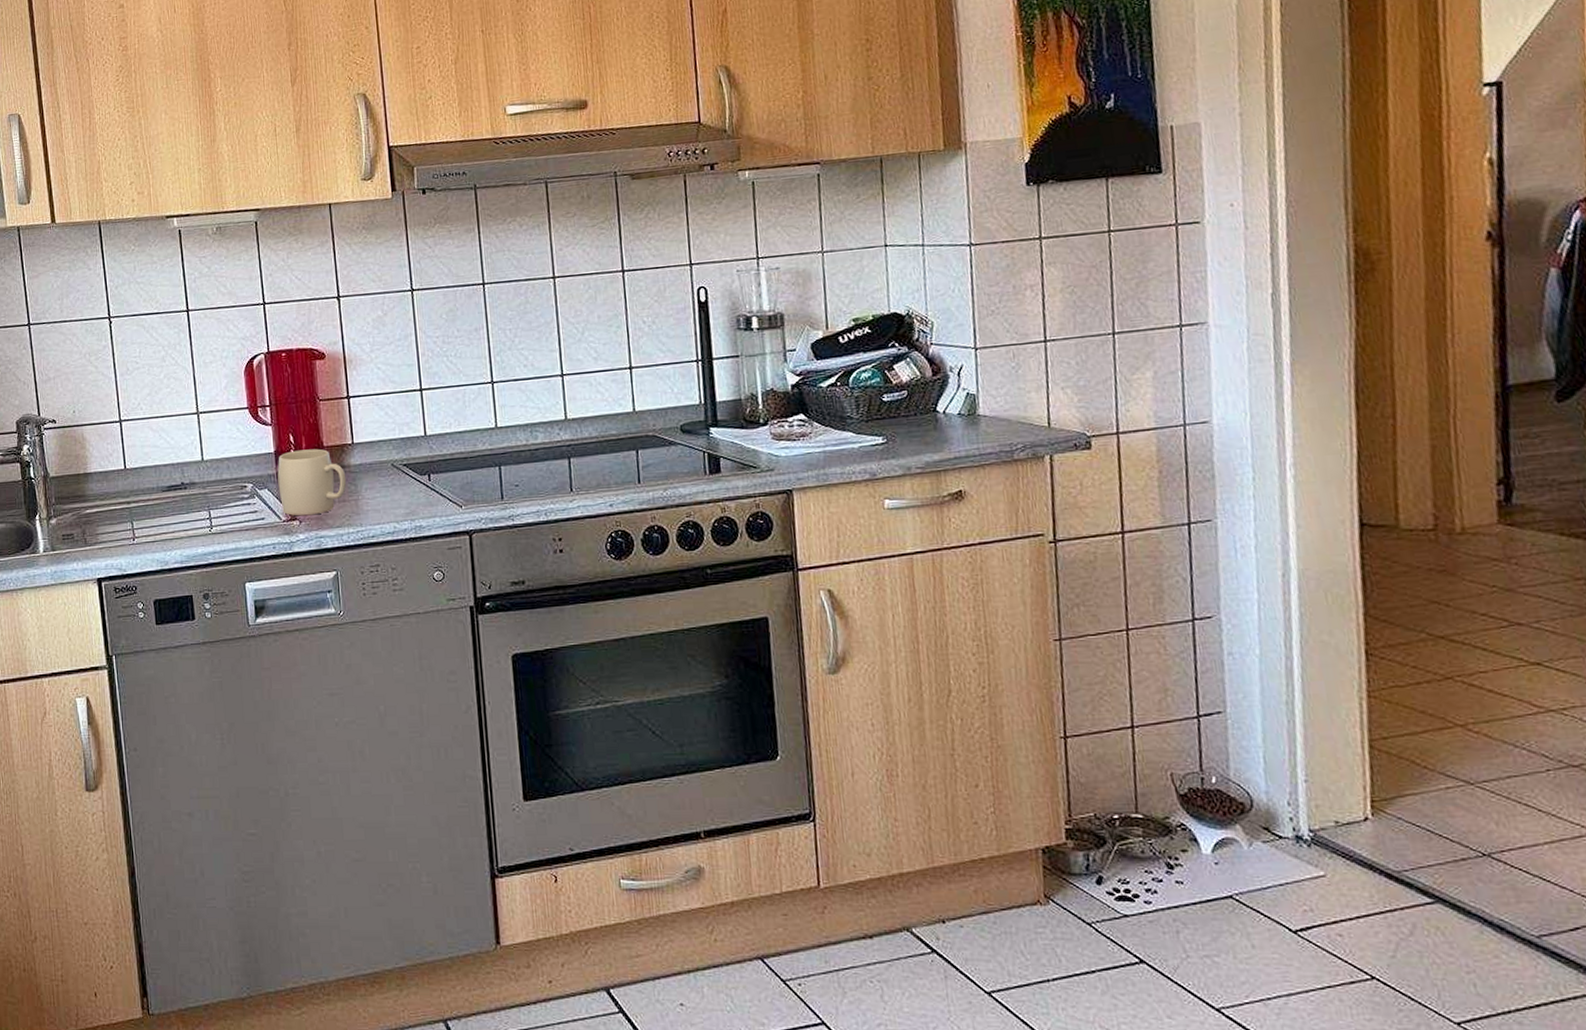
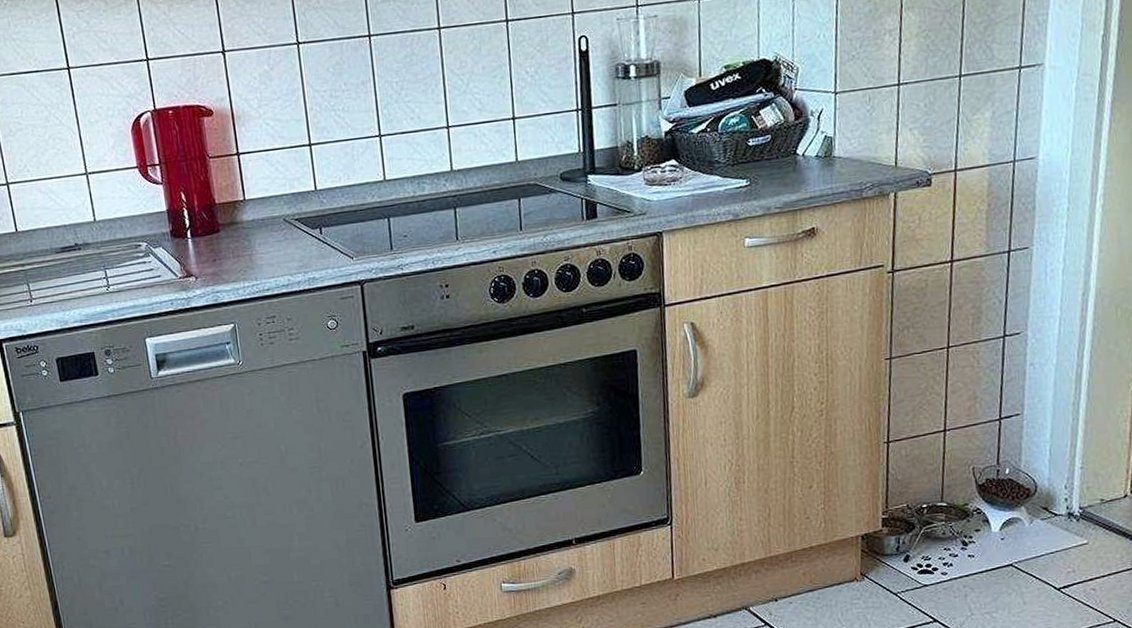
mug: present [277,448,347,517] -> none [170,206,240,273]

